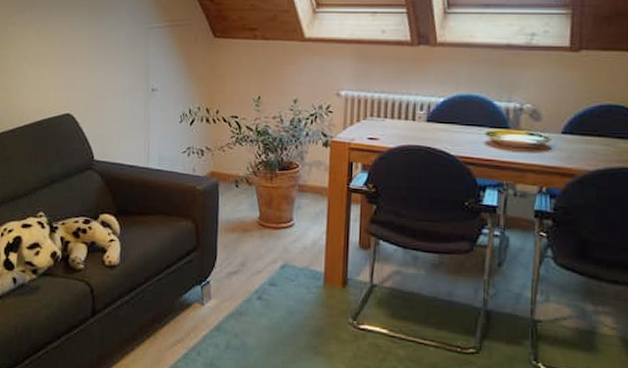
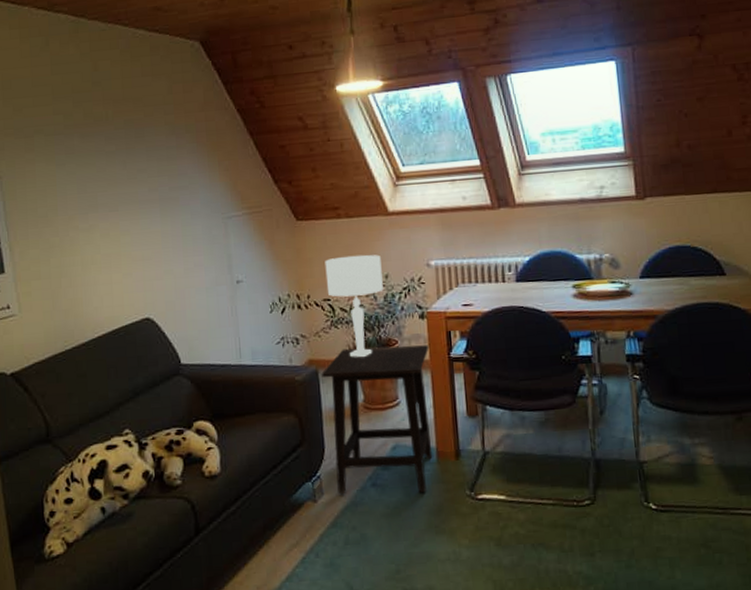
side table: none [221,166,329,314] -> present [321,345,433,495]
table lamp: none [236,77,292,176] -> present [325,255,383,357]

